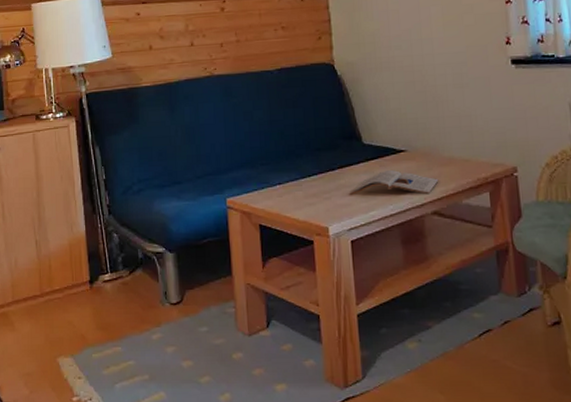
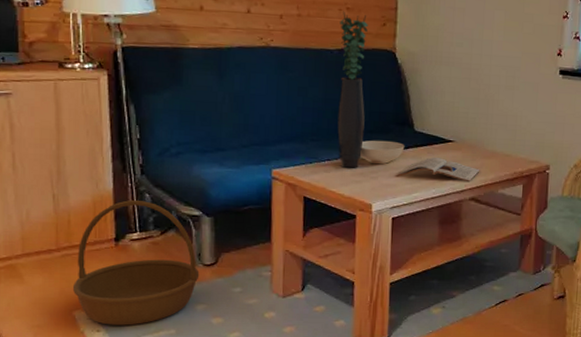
basket: none [56,241,167,371] -> present [73,200,200,326]
vase: none [276,30,313,190] -> present [336,11,368,168]
bowl: none [310,157,355,184] -> present [360,140,405,165]

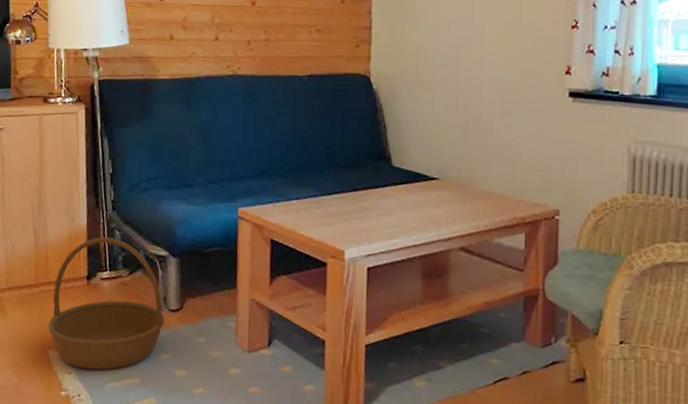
vase: present [336,11,368,168] -> none [305,33,340,209]
bowl: present [360,140,405,165] -> none [331,176,382,205]
magazine: present [396,156,480,182] -> none [371,197,471,229]

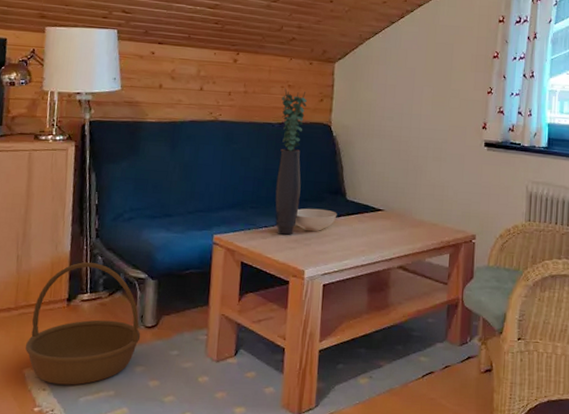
vase: none [305,33,340,209] -> present [274,88,307,235]
bowl: none [331,176,382,205] -> present [295,208,337,232]

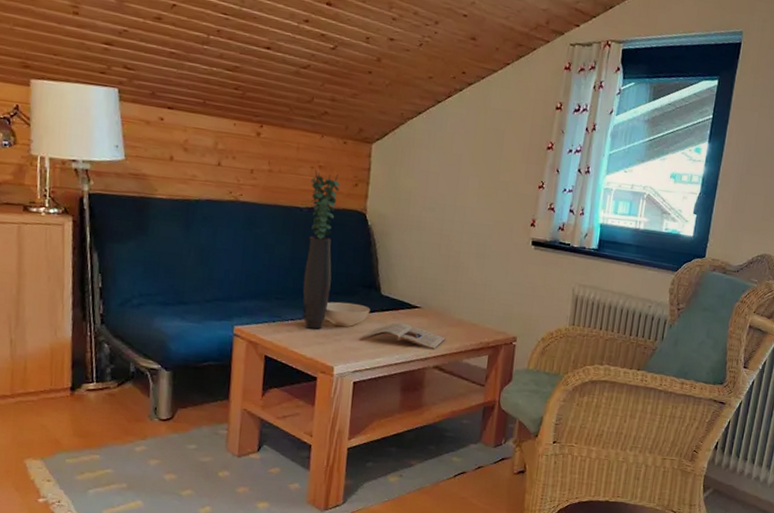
basket: present [25,262,141,385] -> none [26,349,155,477]
magazine: none [328,225,408,251] -> present [360,322,446,350]

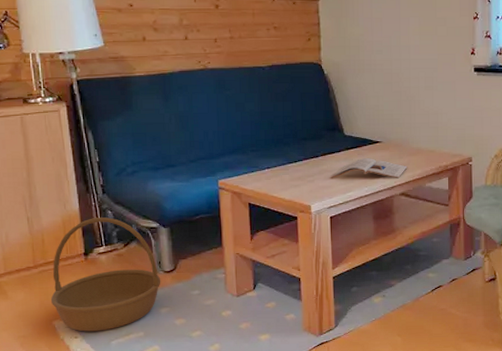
basket: none [26,349,155,477] -> present [51,217,161,332]
vase: present [301,169,340,330] -> none [269,30,299,174]
bowl: present [324,302,371,327] -> none [296,146,337,169]

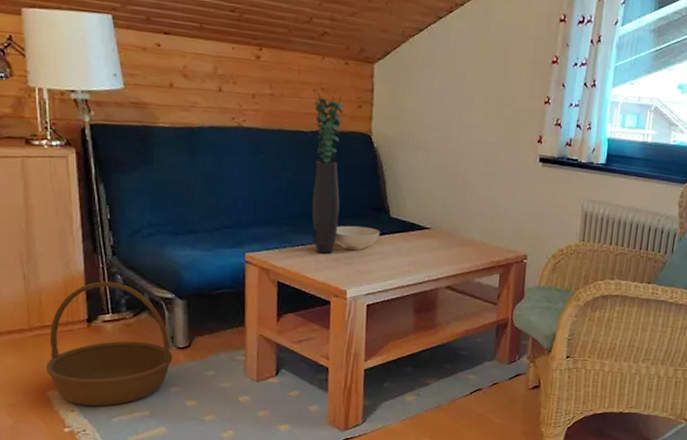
vase: none [269,30,299,174] -> present [310,91,343,254]
bowl: none [296,146,337,169] -> present [335,225,381,251]
magazine: present [331,157,408,179] -> none [371,244,457,271]

